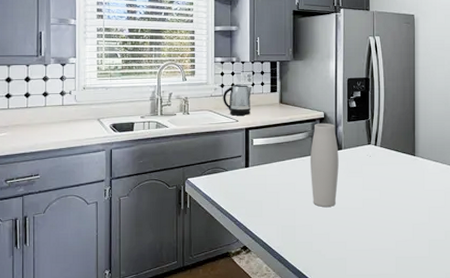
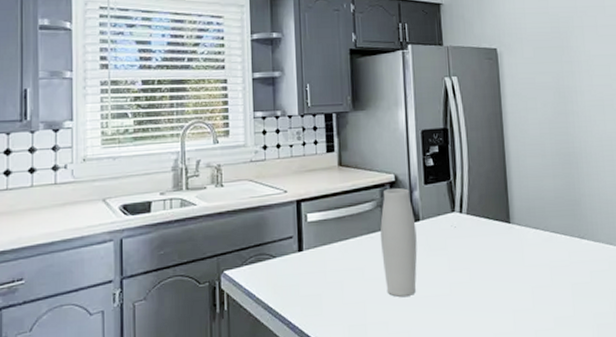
kettle: present [223,84,251,116] -> none [266,143,302,185]

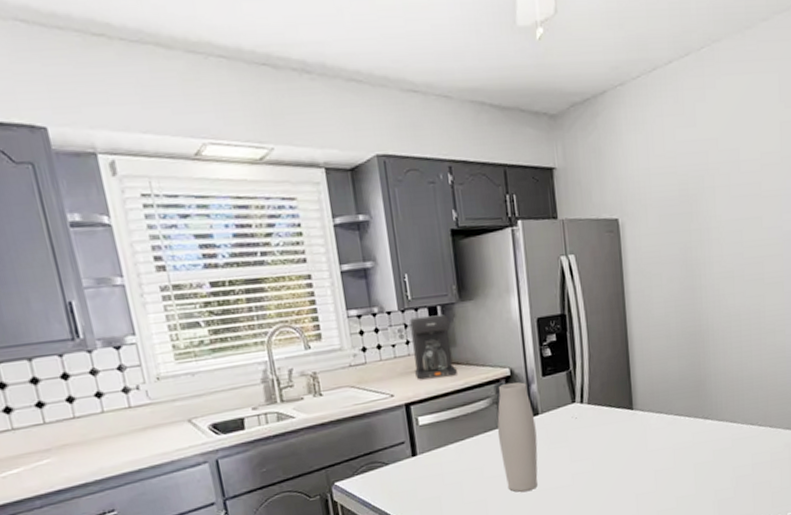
coffee maker: none [307,121,346,179] -> present [410,314,457,380]

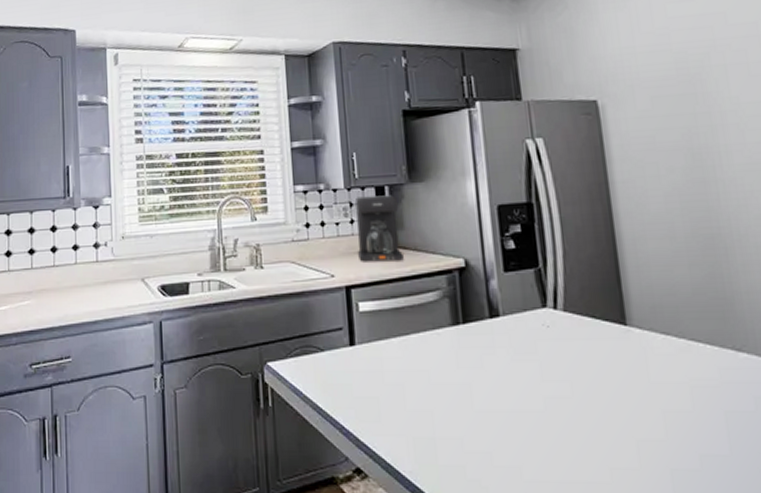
vase: present [497,382,538,492] -> none [448,275,499,408]

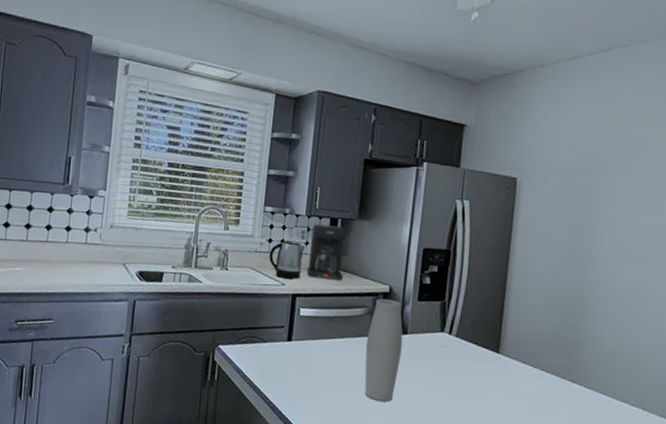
kettle: none [309,221,351,268] -> present [269,240,305,280]
vase: none [448,275,499,408] -> present [364,298,403,402]

